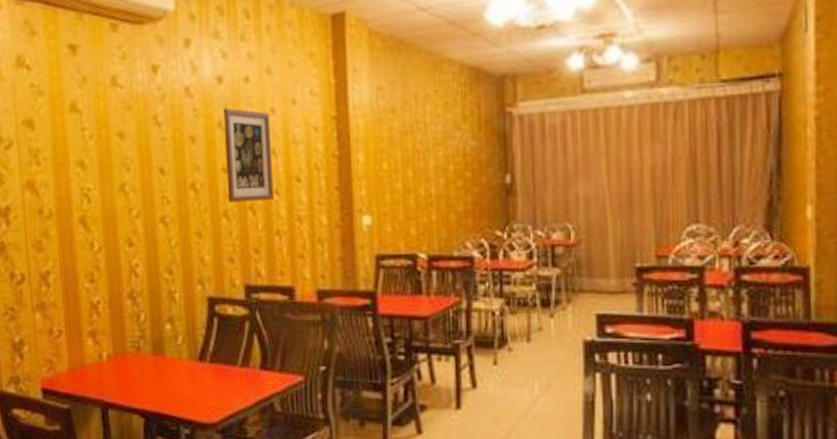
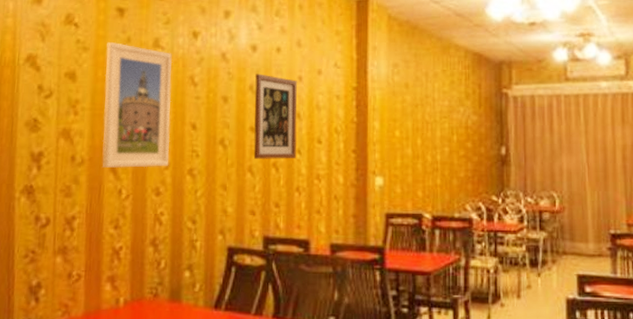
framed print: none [62,83,140,220] -> present [102,42,173,168]

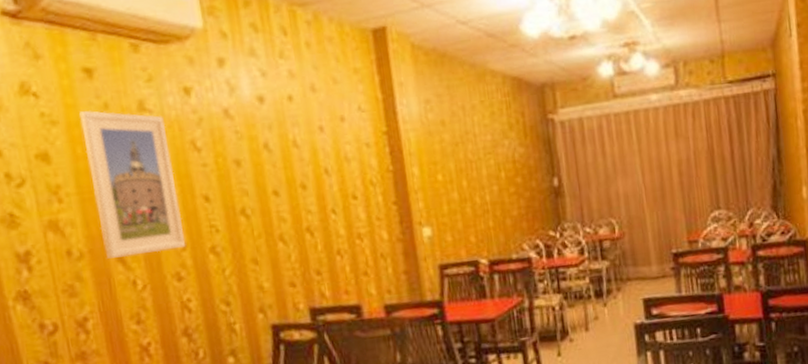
wall art: present [253,74,297,159] -> none [268,128,331,226]

